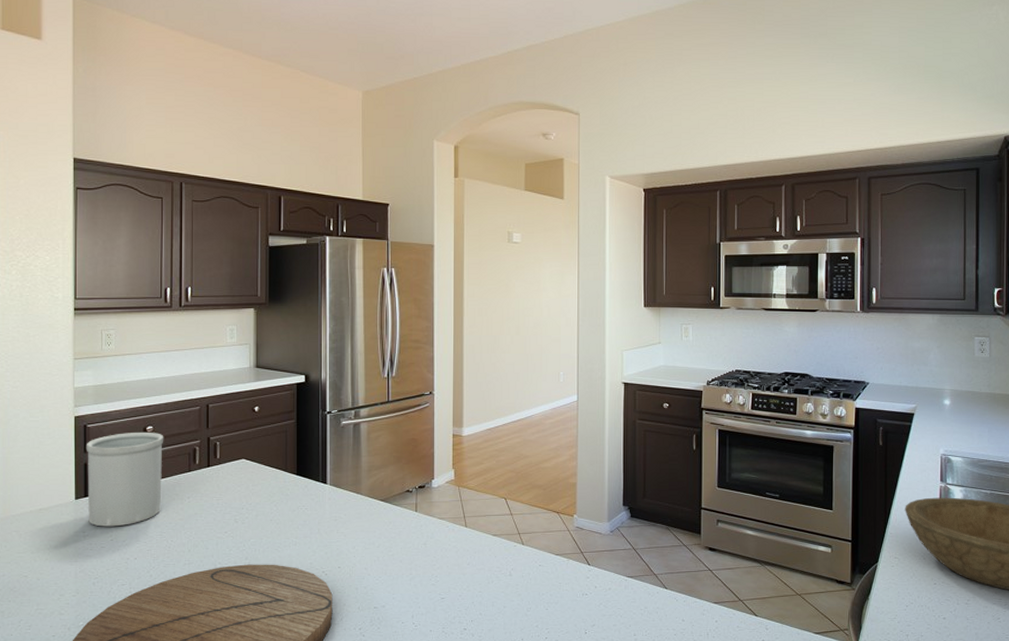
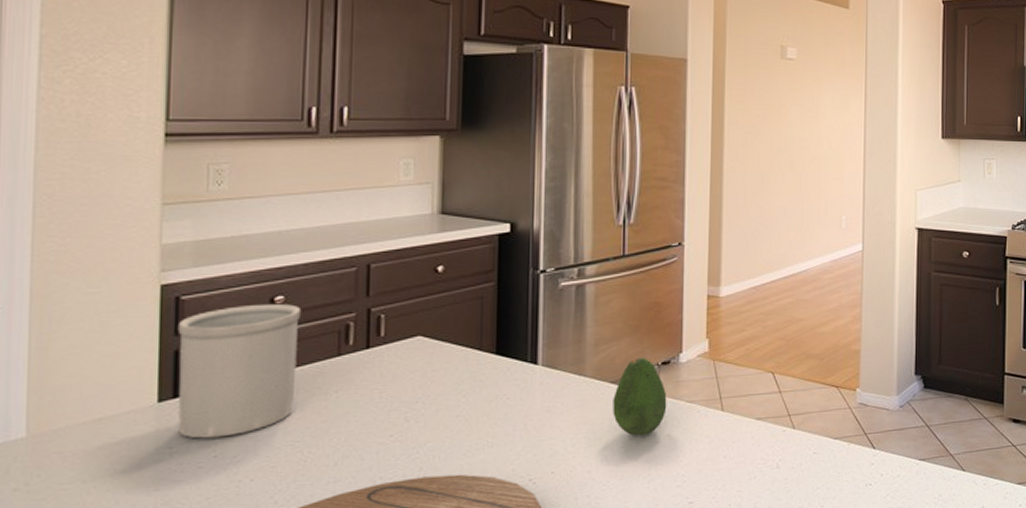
fruit: none [382,482,423,543] -> present [613,357,667,436]

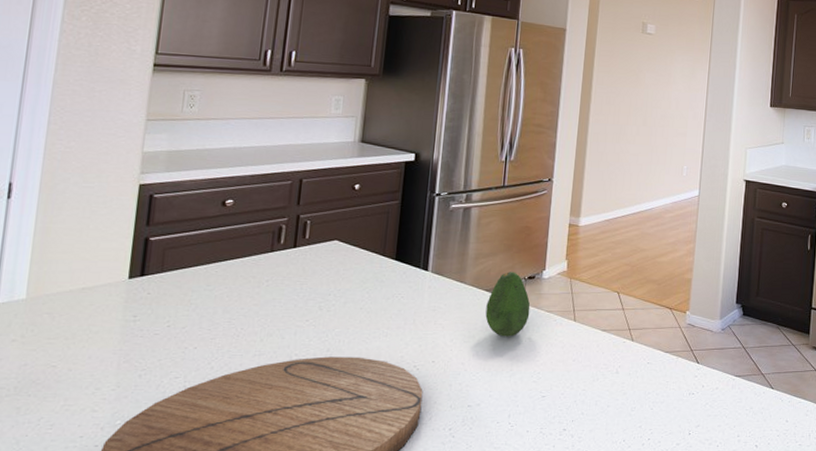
utensil holder: present [177,303,302,439] -> none [142,205,246,311]

